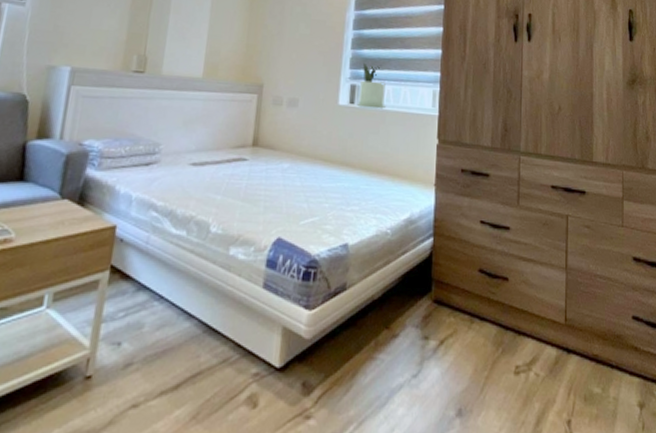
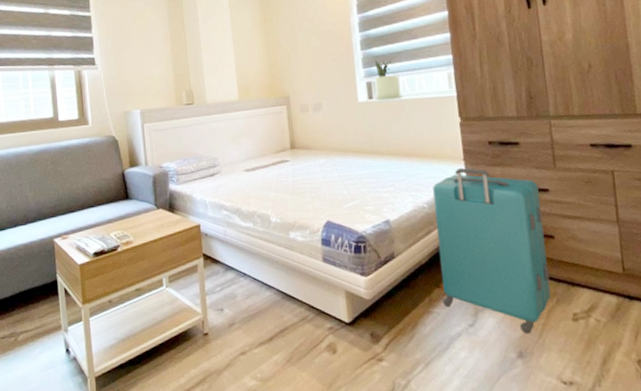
suitcase: none [389,194,501,388] -> present [432,168,551,334]

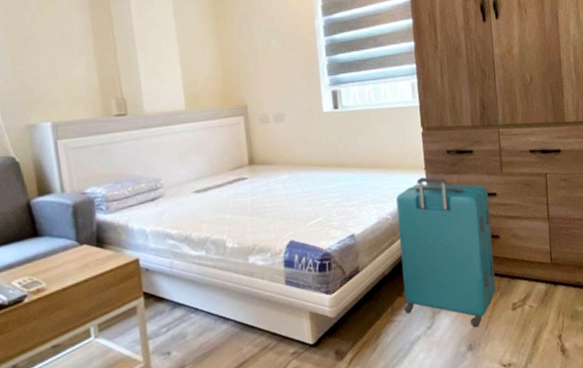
planter: present [375,59,404,101] -> none [340,67,370,111]

